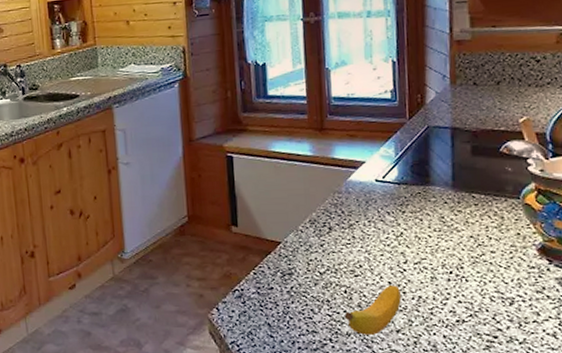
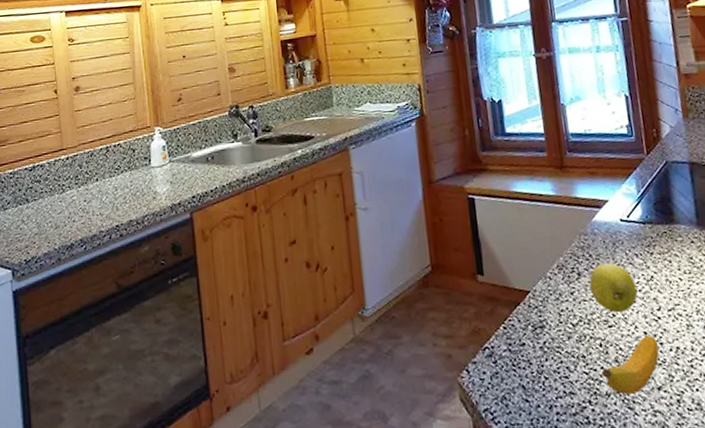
apple: none [339,219,386,264] -> present [589,263,638,313]

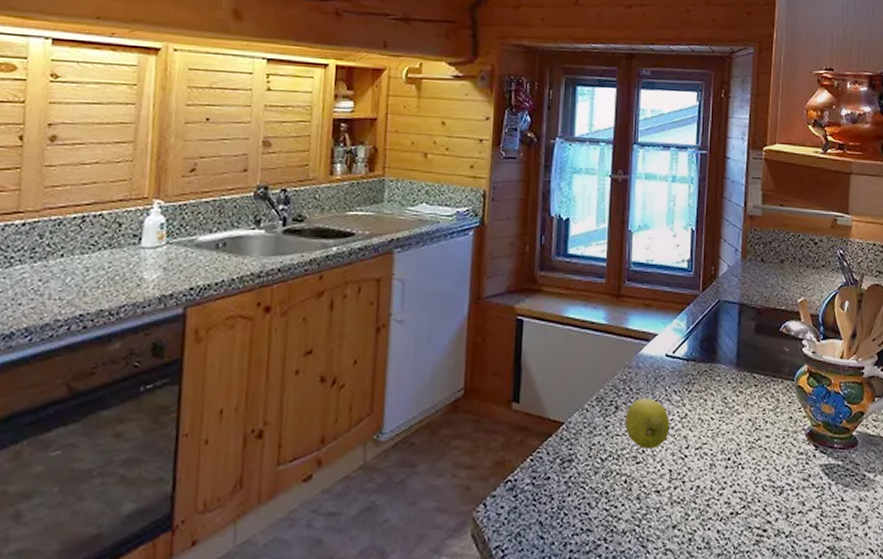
banana: present [601,336,659,395] -> none [621,474,680,533]

